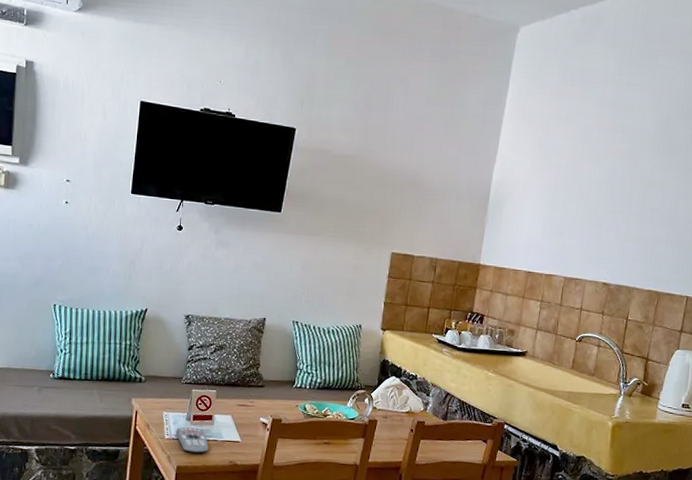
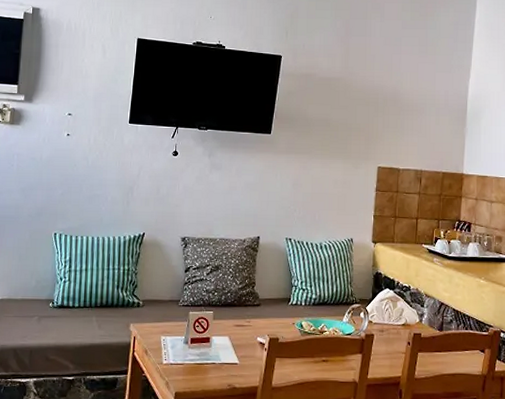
remote control: present [176,427,209,454] -> none [174,350,207,378]

